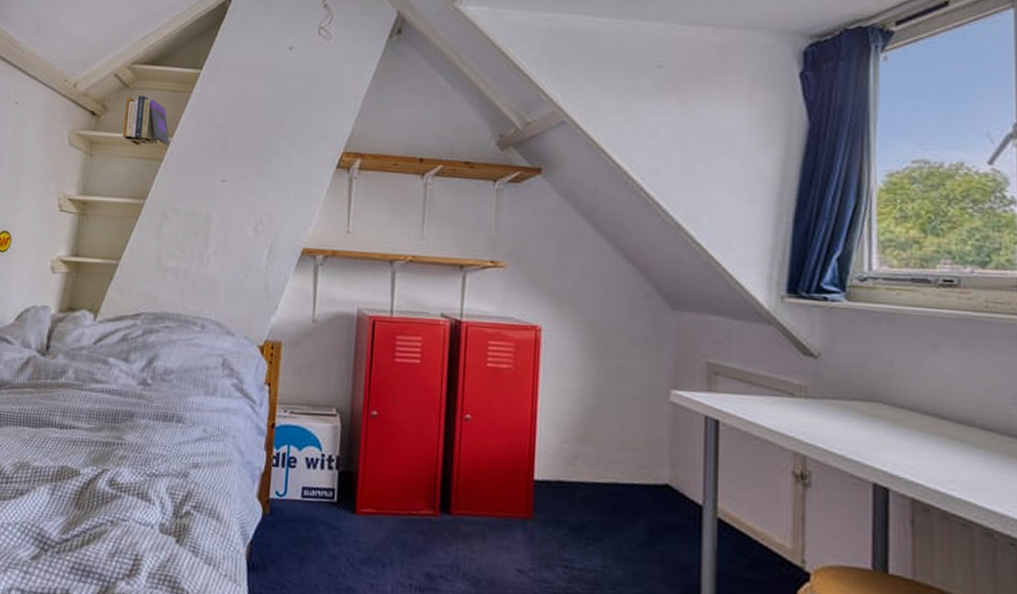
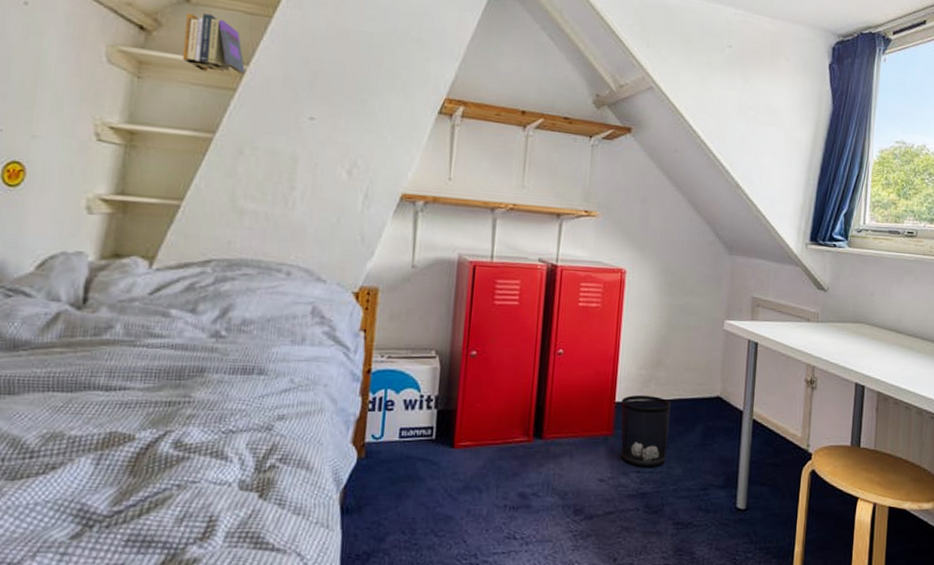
waste bin: none [541,473,604,564] -> present [621,394,671,467]

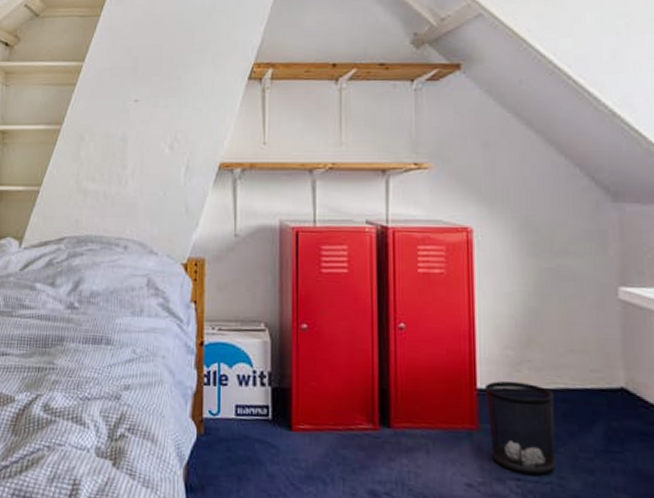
books: present [182,12,245,74] -> none [35,23,82,72]

